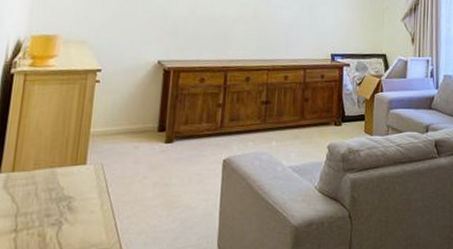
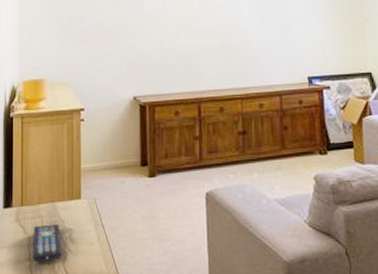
remote control: none [19,192,57,234] -> present [32,224,62,263]

